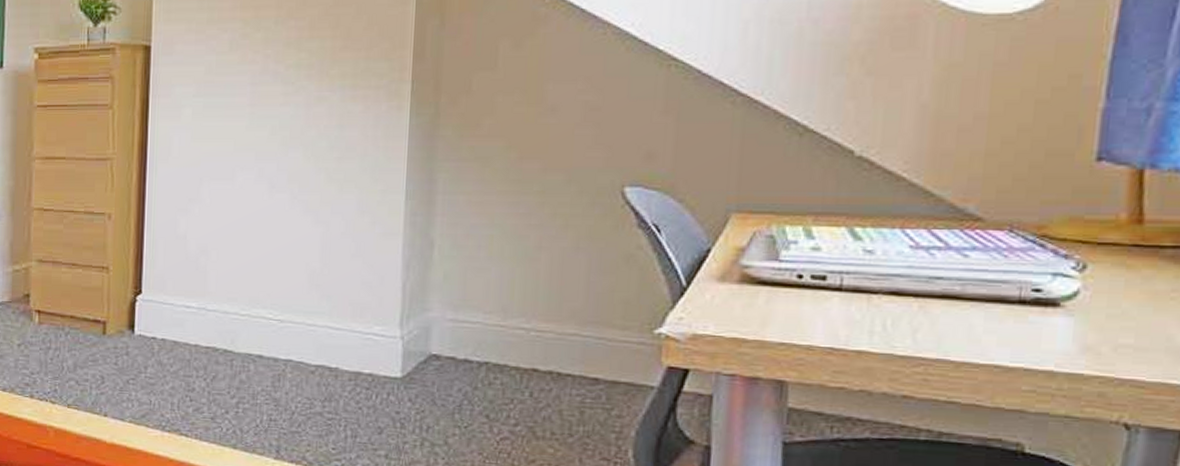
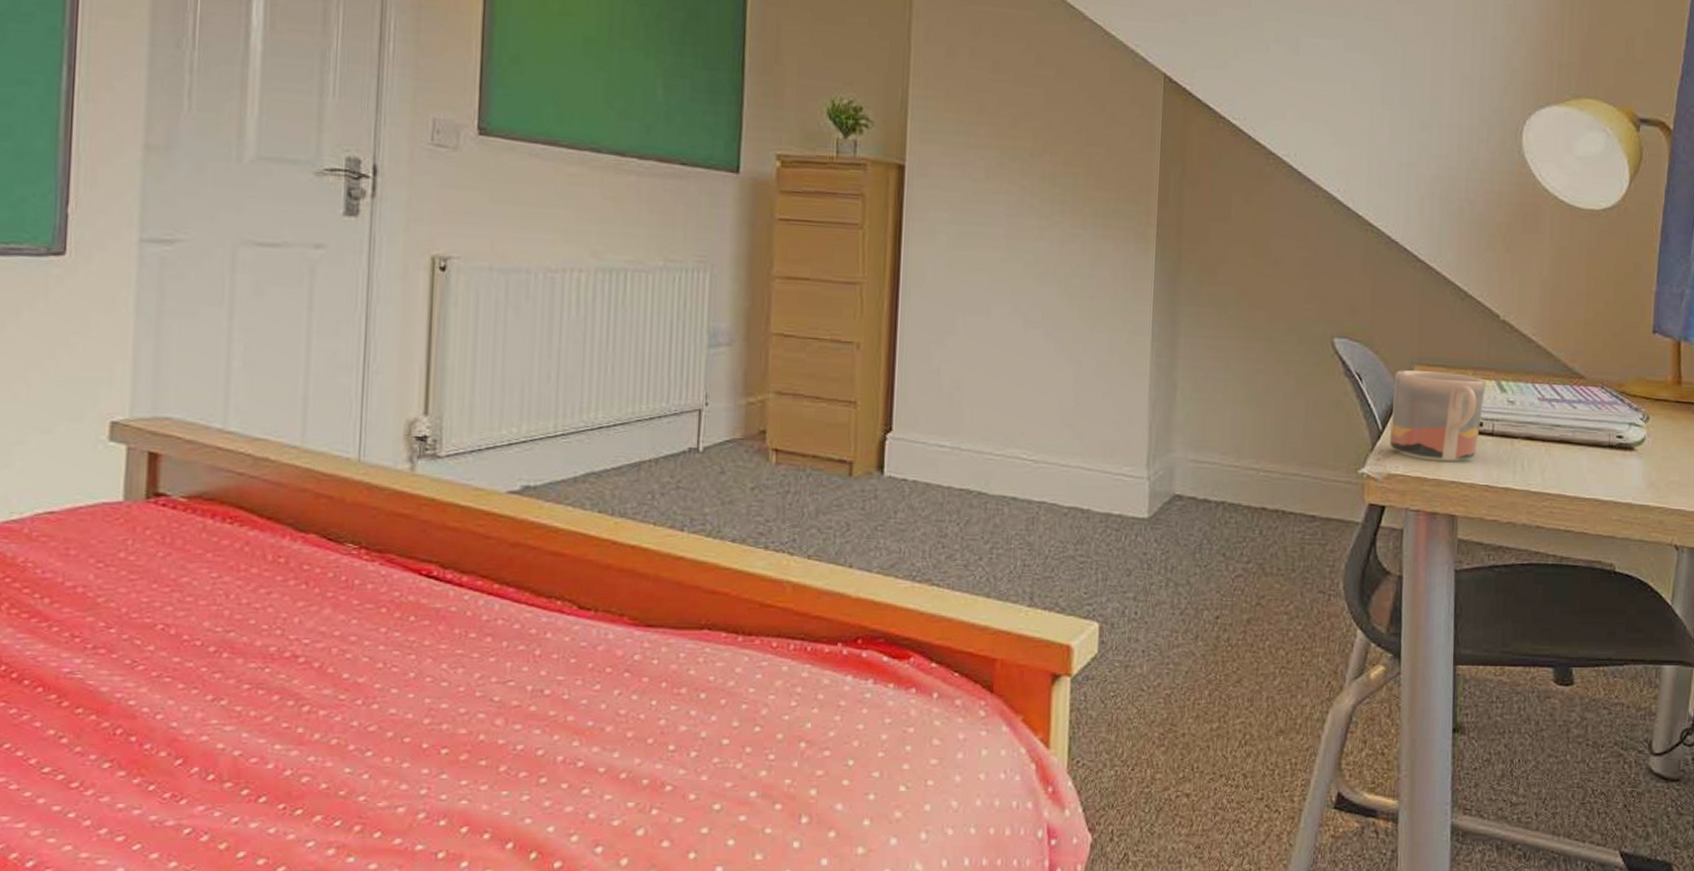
mug: none [695,219,833,320] -> present [1389,370,1487,461]

